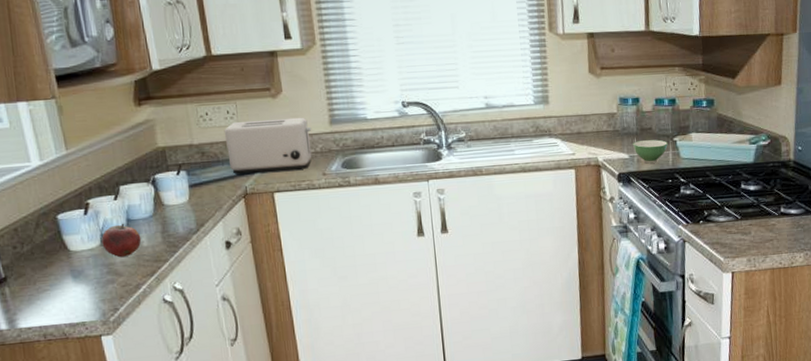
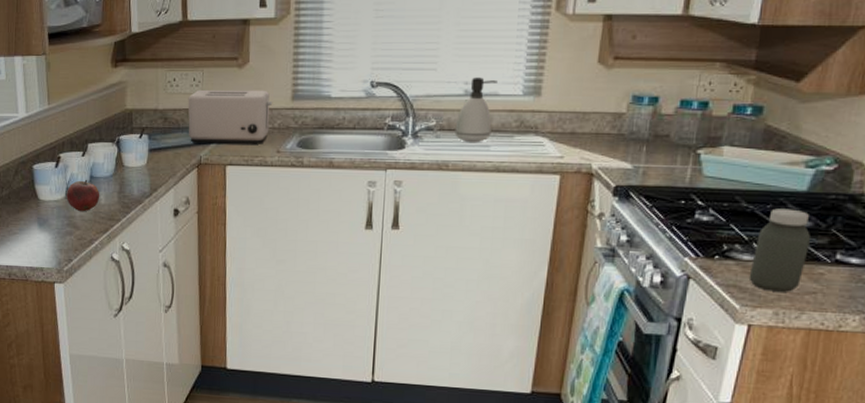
soap dispenser: none [482,92,514,150] -> present [455,78,498,143]
bowl: present [633,139,669,164] -> none [640,148,689,178]
jar: none [726,177,763,244] -> present [748,208,811,292]

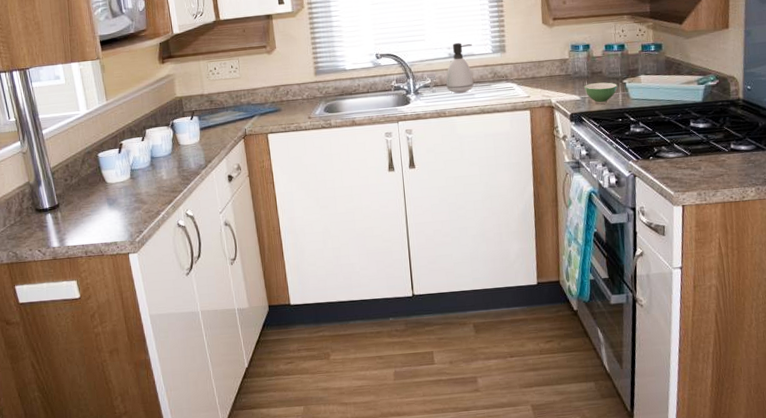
fruit: present [66,179,100,212] -> none [131,160,162,189]
toaster: present [187,89,273,144] -> none [228,69,300,119]
bowl: none [640,148,689,178] -> present [584,82,618,104]
jar: present [748,208,811,292] -> none [675,115,712,178]

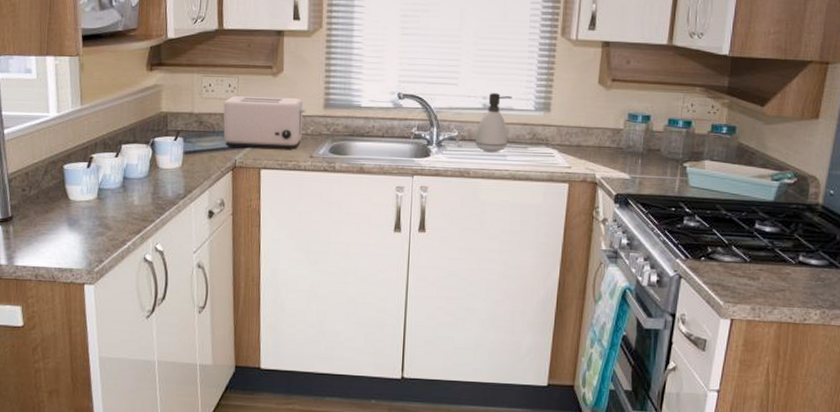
toaster: none [228,69,300,119] -> present [223,95,306,149]
bowl: present [584,82,618,104] -> none [636,161,677,188]

